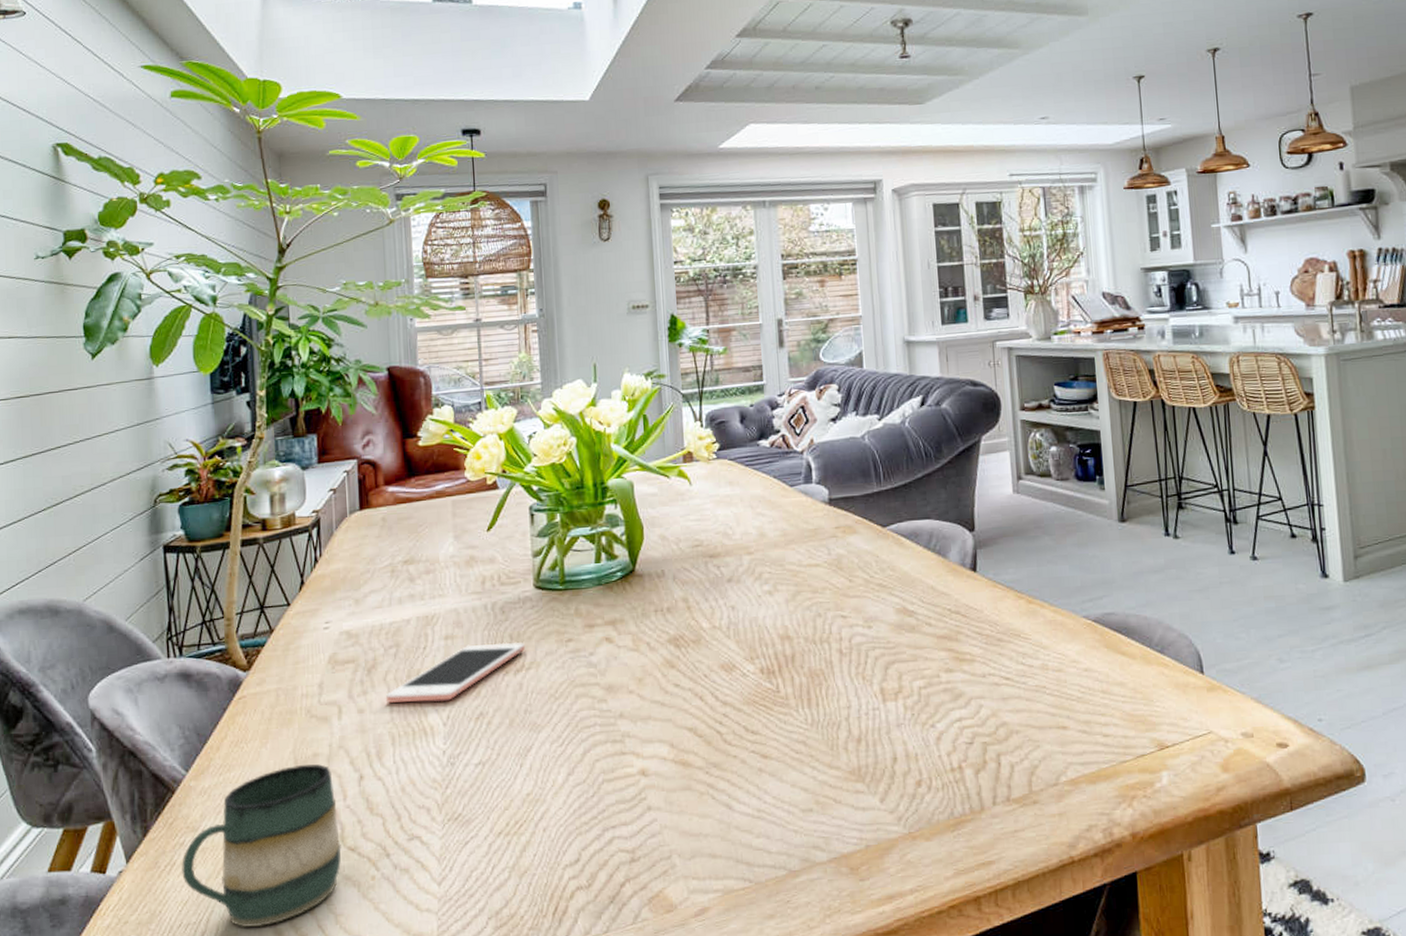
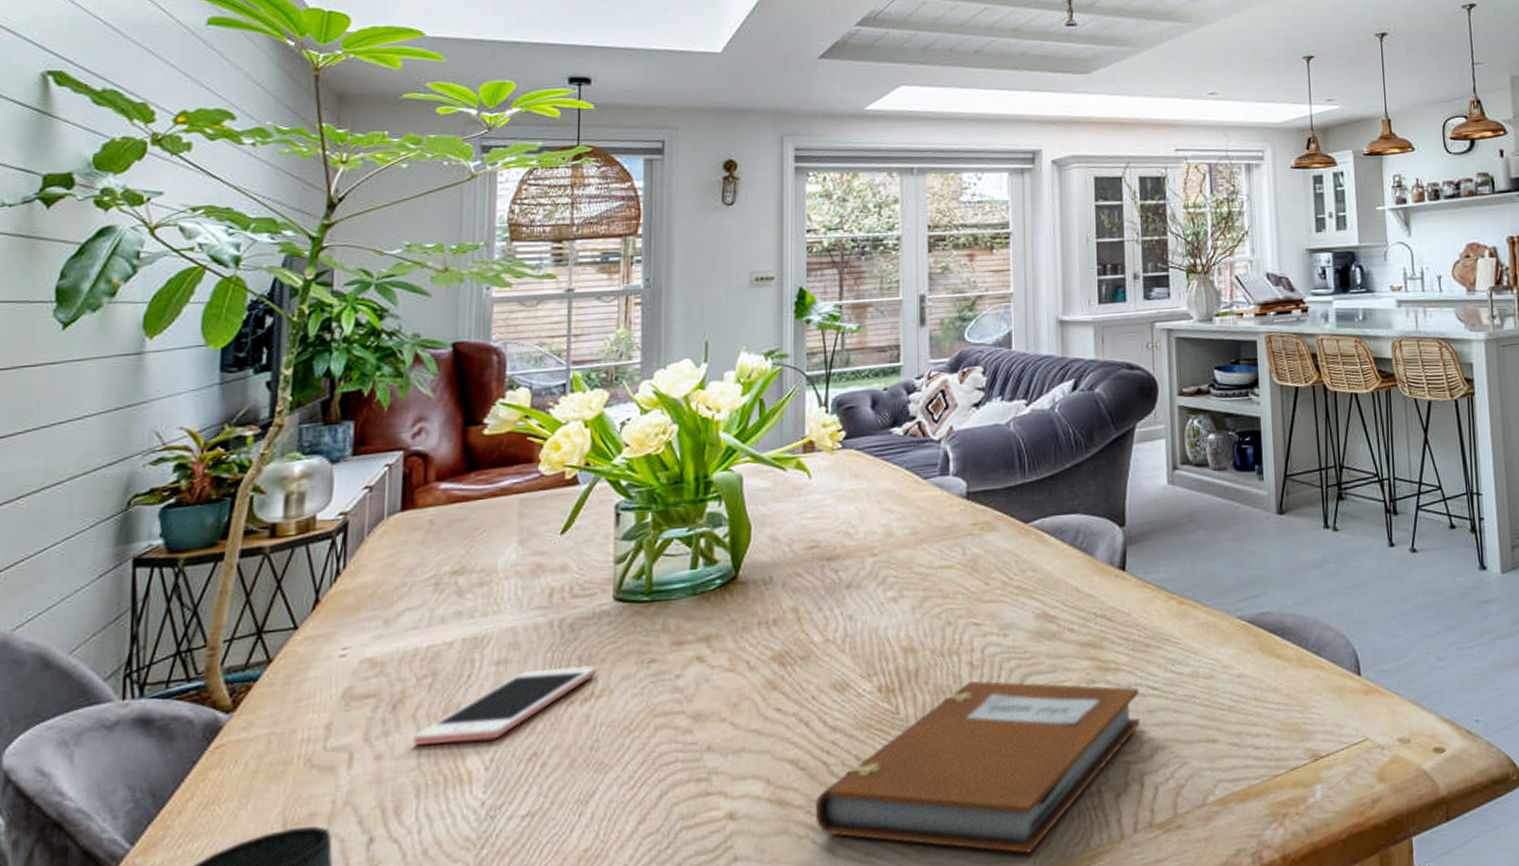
notebook: none [712,666,996,818] -> present [815,681,1141,854]

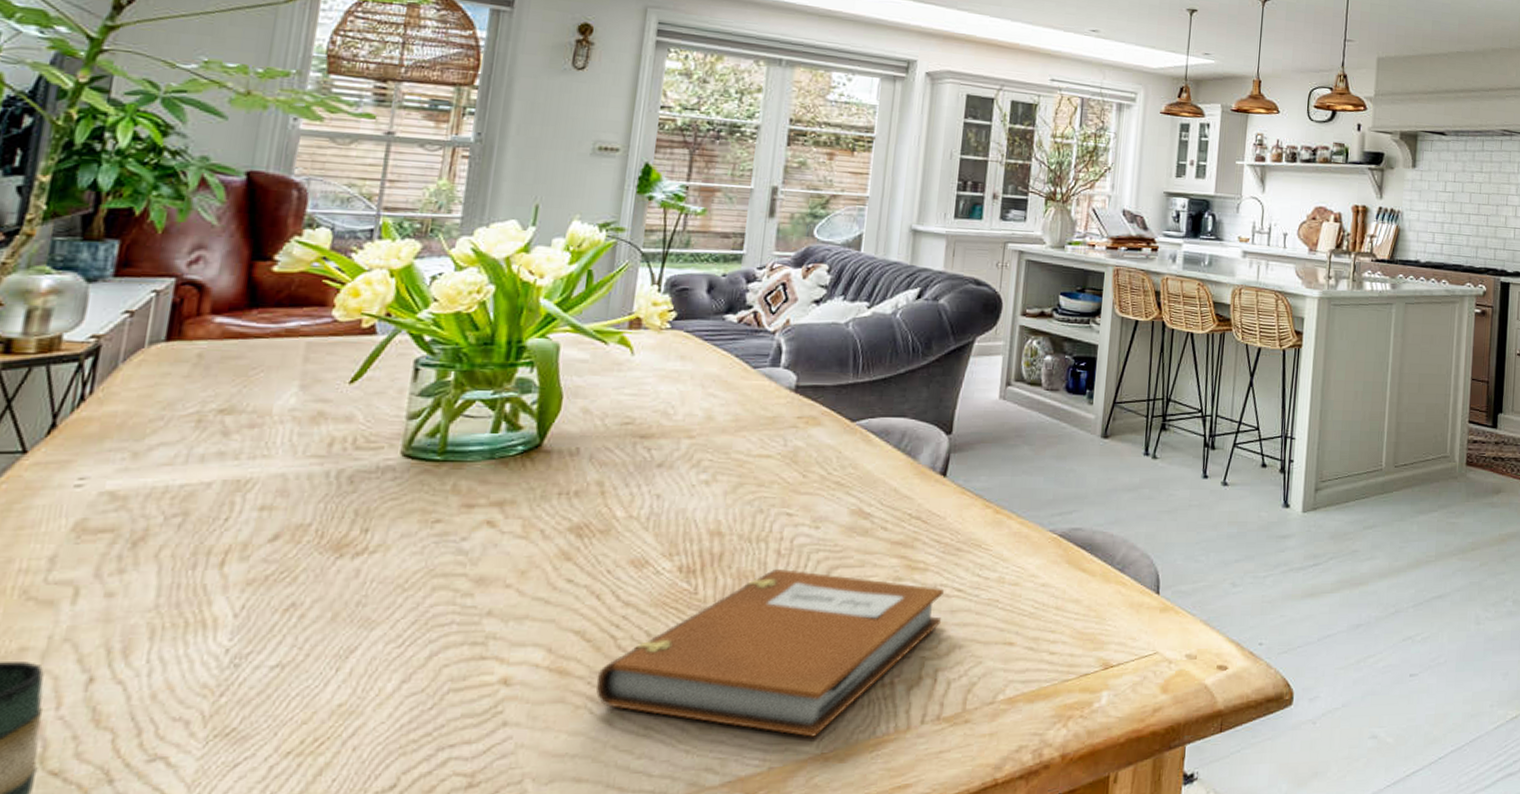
cell phone: present [412,666,596,745] -> none [151,519,374,587]

